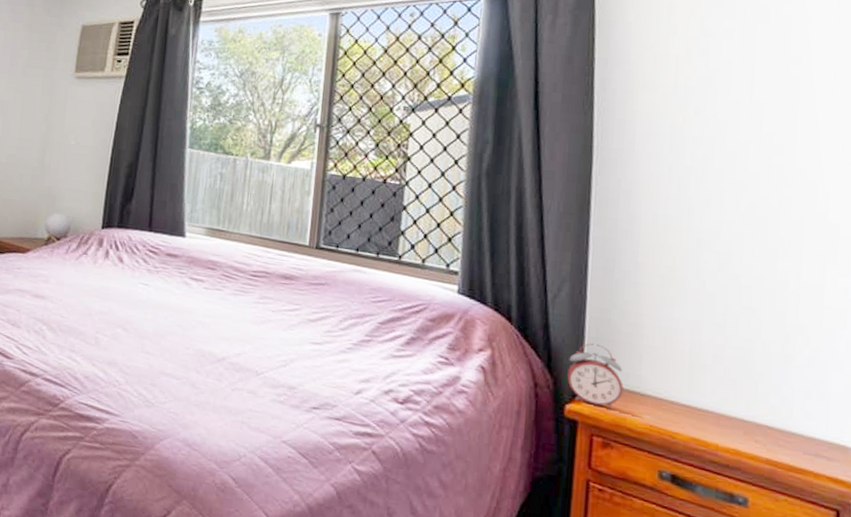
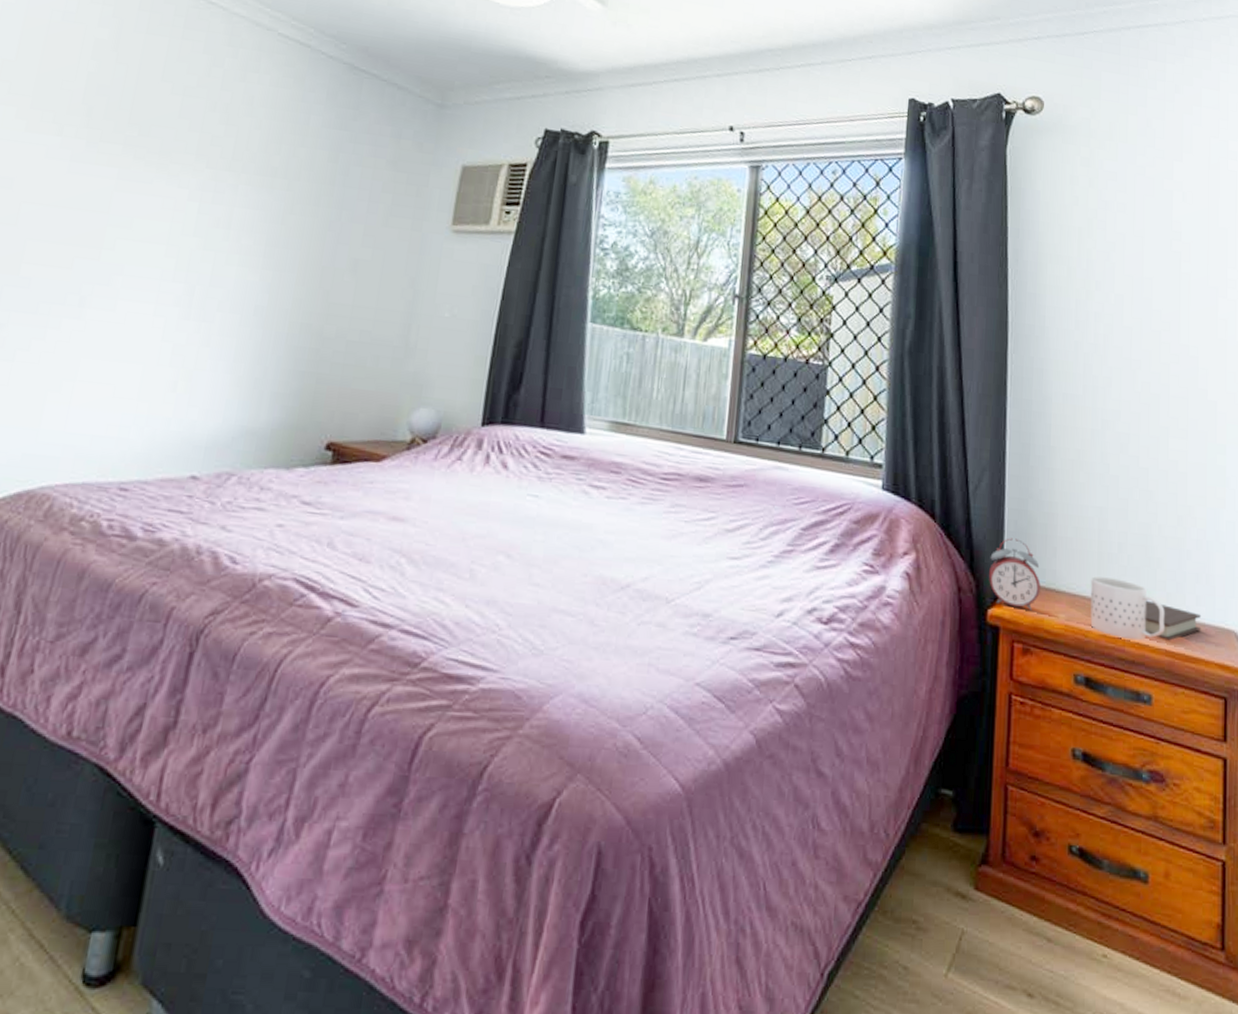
mug: none [678,383,767,447] -> present [1090,576,1165,641]
book: none [741,410,812,451] -> present [1144,600,1202,641]

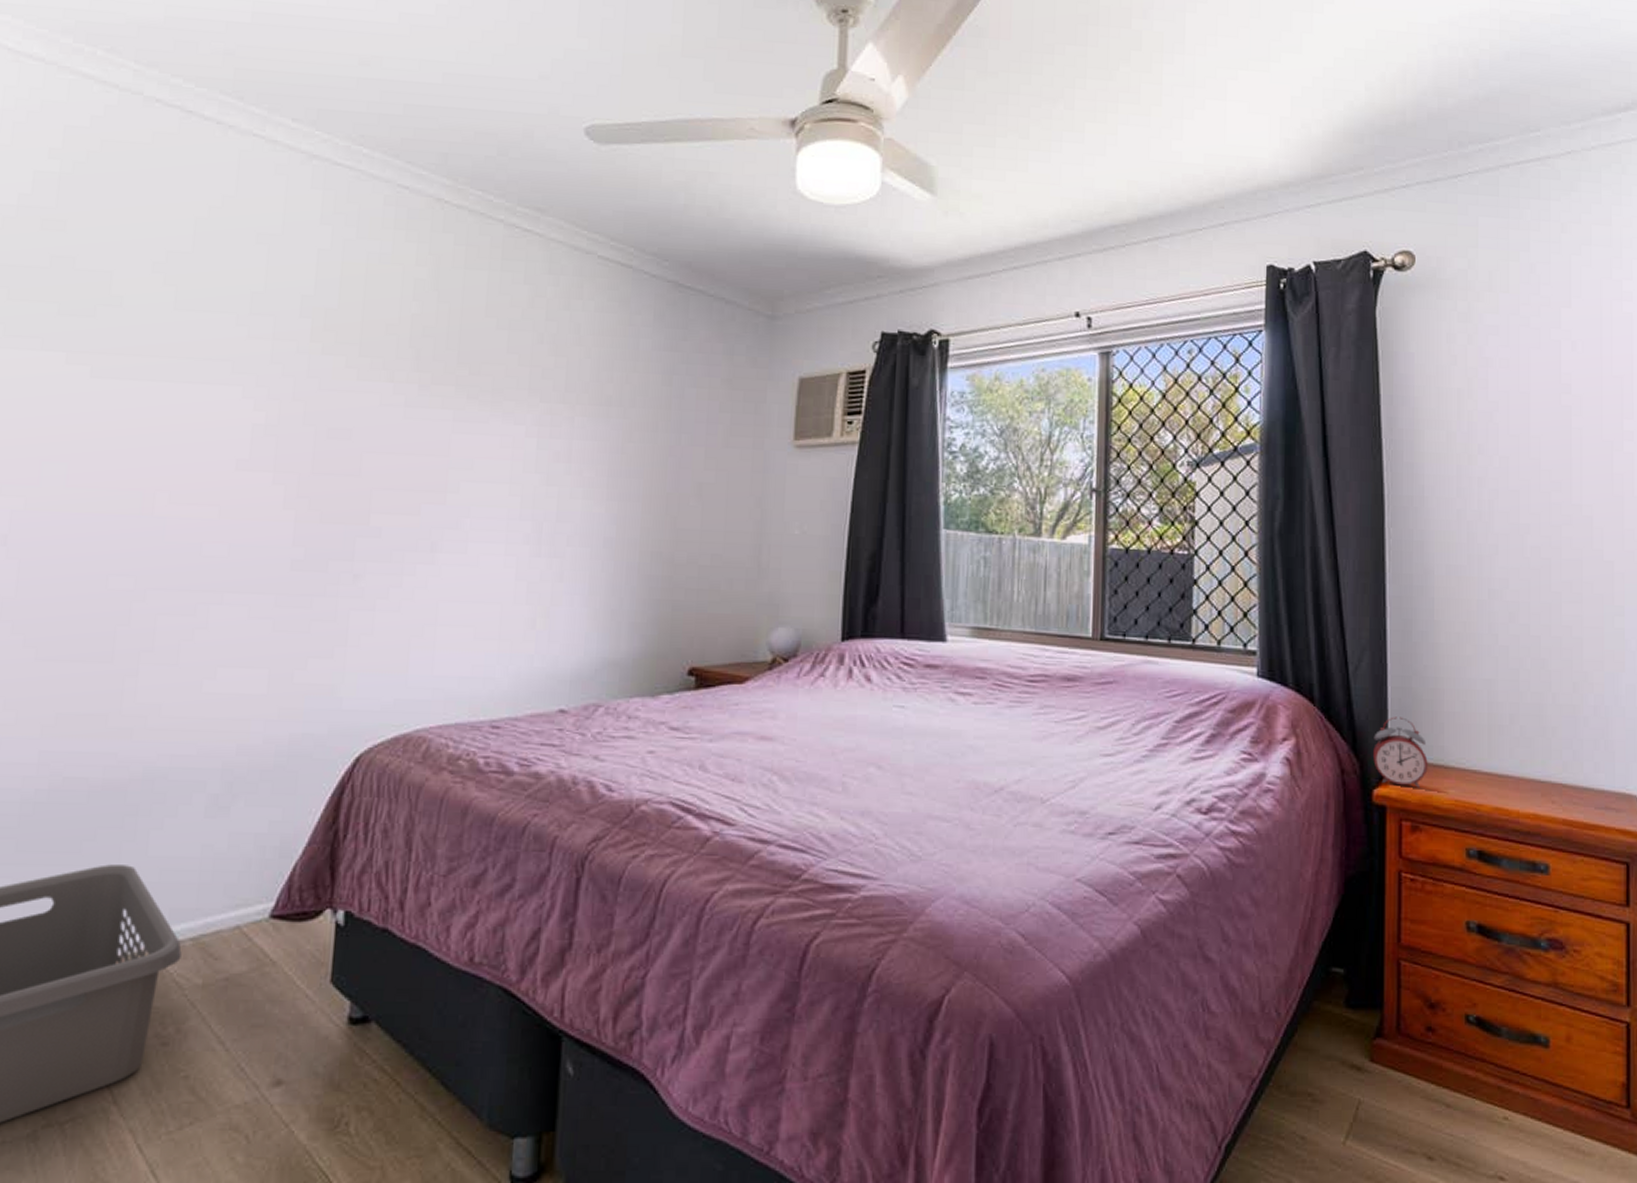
mug: present [1090,576,1165,641] -> none [1481,750,1561,812]
book: present [1144,600,1202,641] -> none [1540,770,1601,810]

